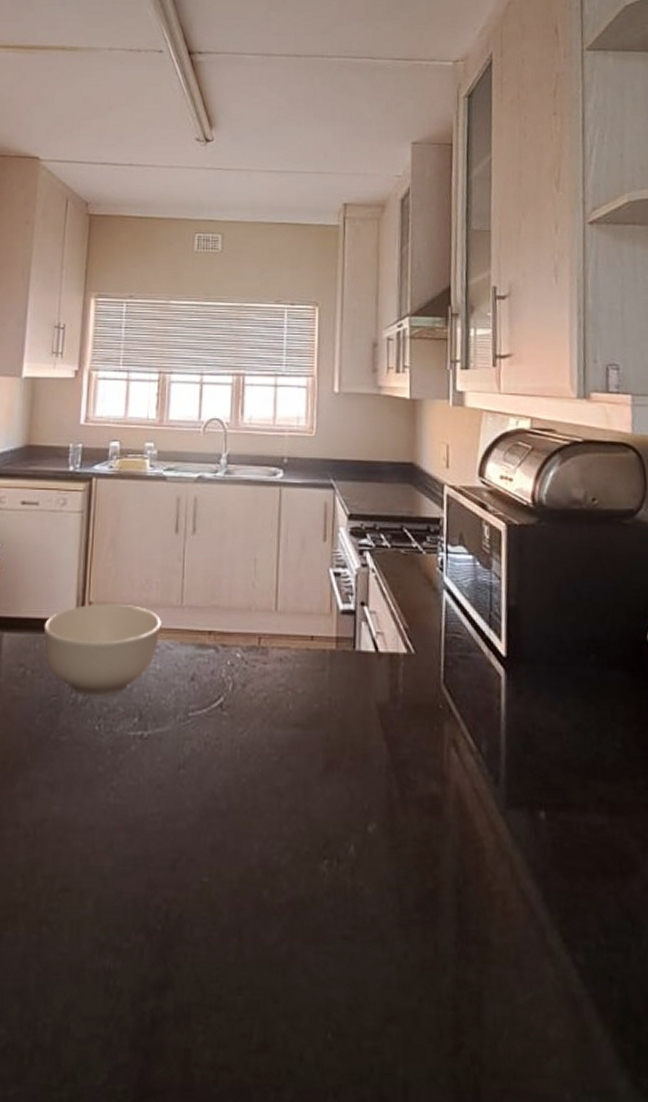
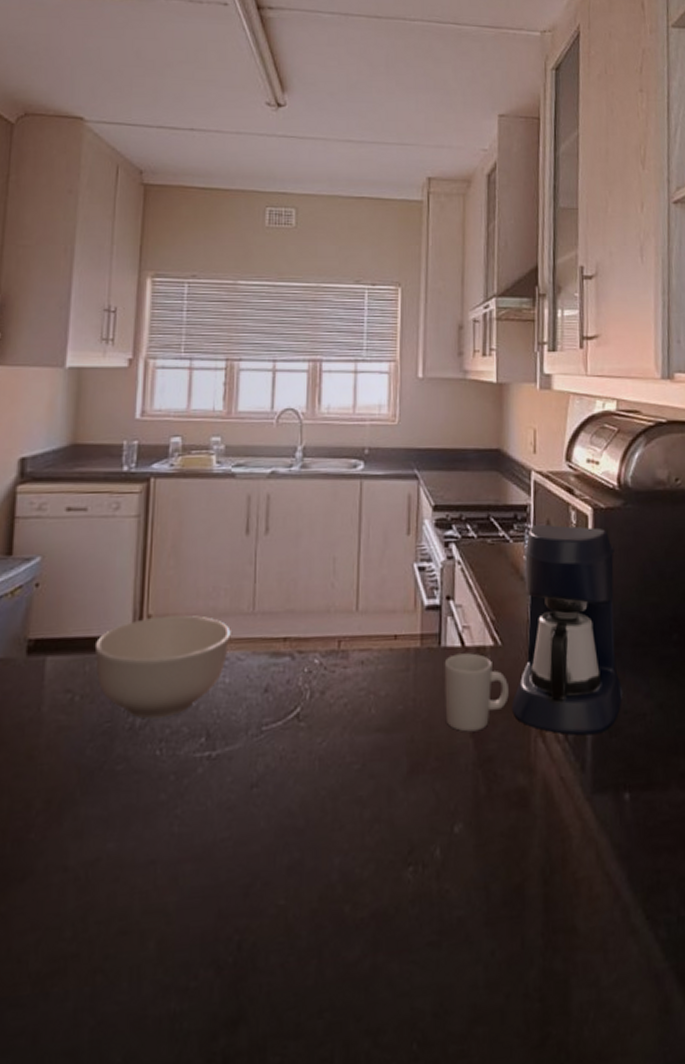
mug: none [358,659,422,735] -> present [444,653,509,732]
coffee maker: none [425,537,539,750] -> present [512,524,624,736]

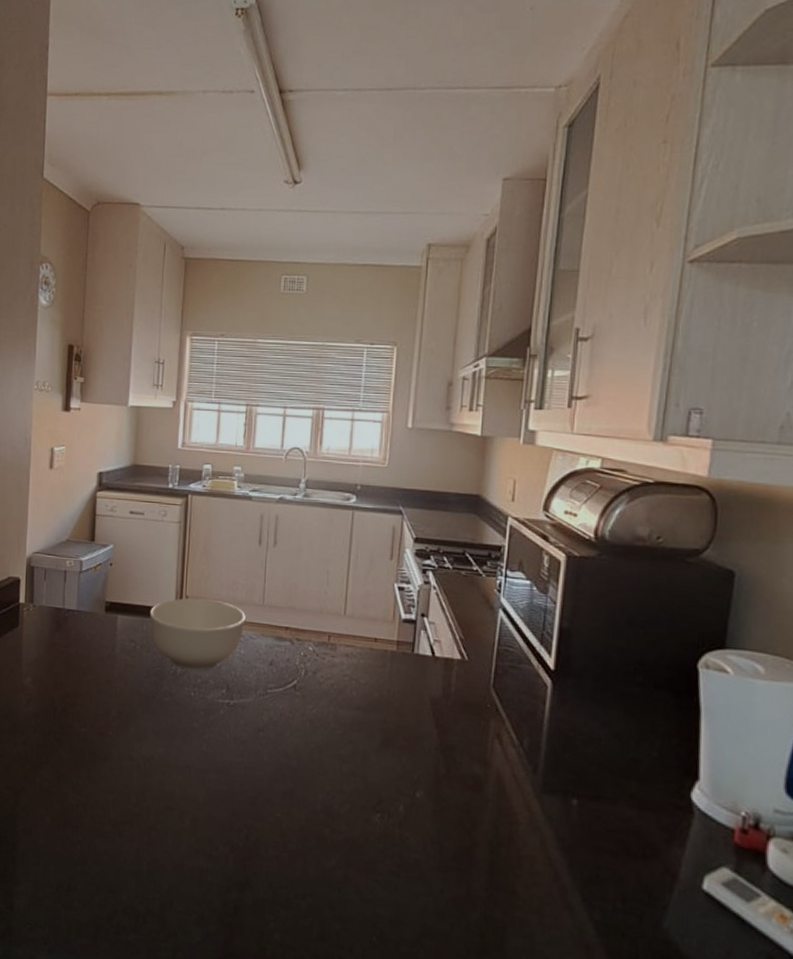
mug: present [444,653,509,732] -> none [414,661,472,725]
coffee maker: present [512,524,624,736] -> none [473,563,585,747]

